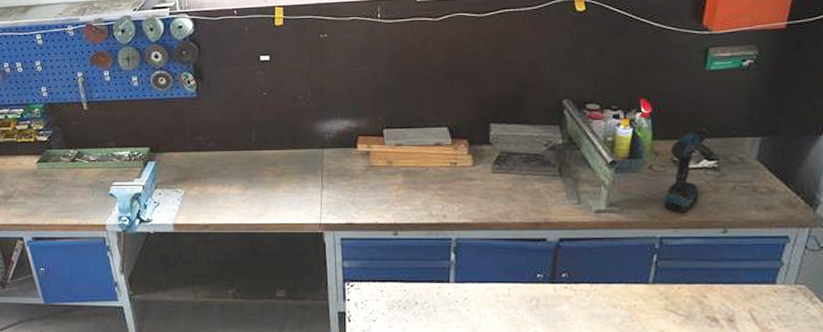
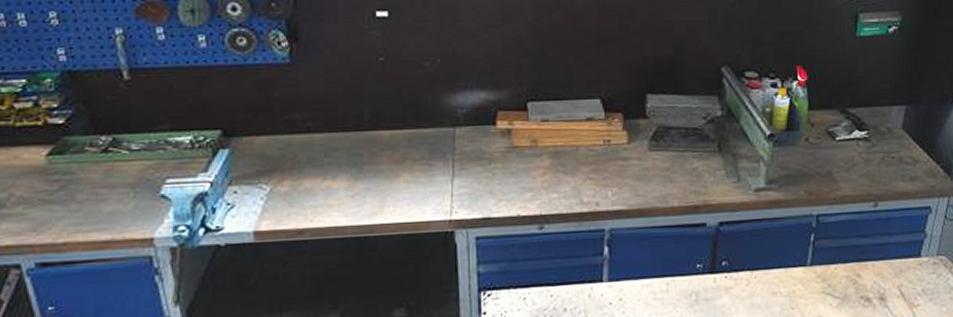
power drill: present [664,127,708,212] -> none [820,96,859,187]

